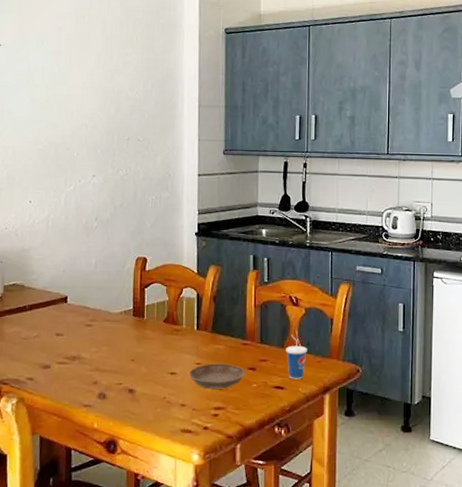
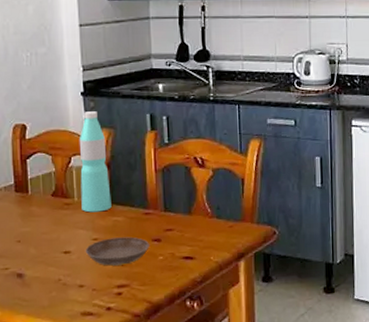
water bottle: none [188,250,215,339] -> present [79,111,112,213]
cup: present [286,334,307,380] -> none [194,198,217,248]

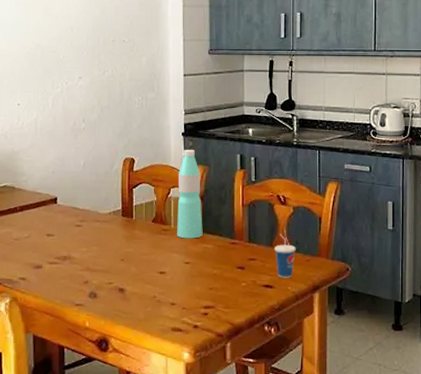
saucer: present [85,237,149,266] -> none [178,263,234,288]
cup: none [194,198,217,248] -> present [275,233,296,278]

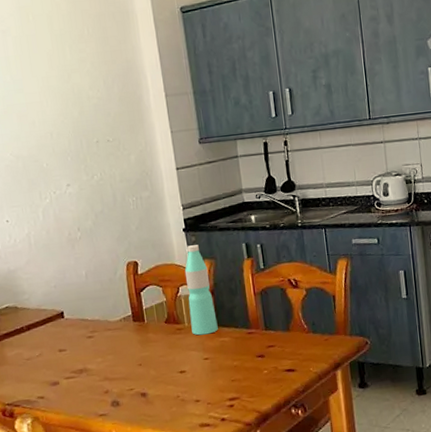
cup: present [275,233,296,278] -> none [292,316,313,361]

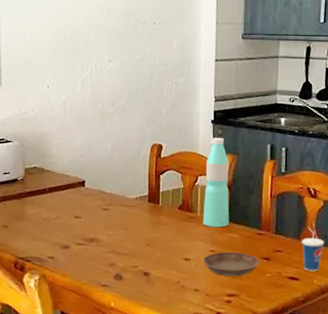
saucer: none [198,354,255,382] -> present [202,251,259,277]
cup: none [292,316,313,361] -> present [302,226,324,272]

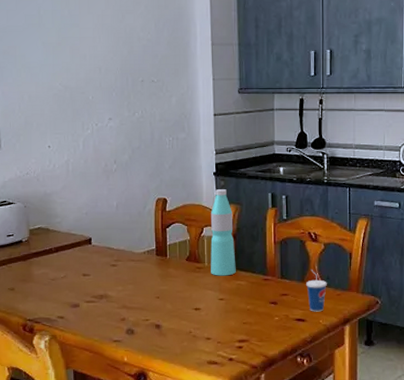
saucer: present [202,251,259,277] -> none [212,299,267,323]

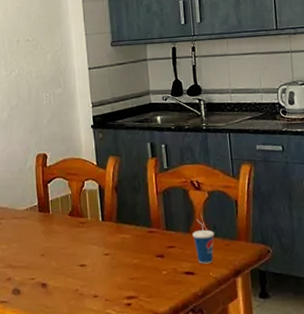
water bottle: present [210,189,236,276] -> none [90,141,120,230]

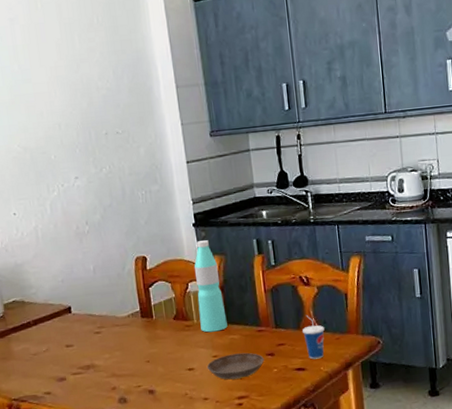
water bottle: none [90,141,120,230] -> present [194,240,228,333]
saucer: none [98,252,154,279] -> present [206,352,264,380]

